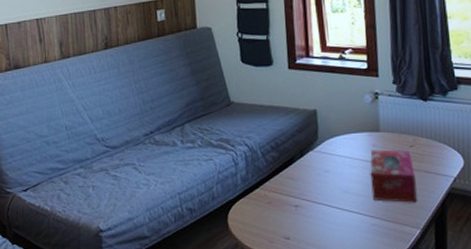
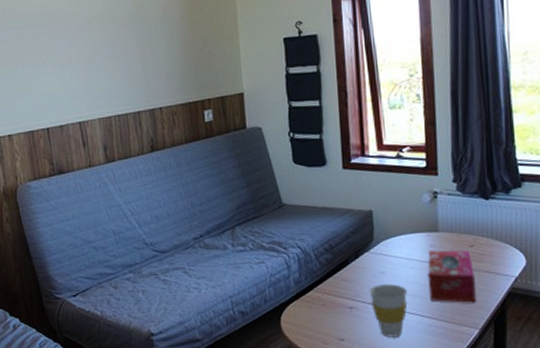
cup: none [314,183,352,236] -> present [369,284,408,337]

